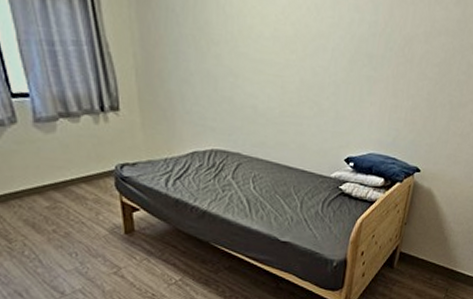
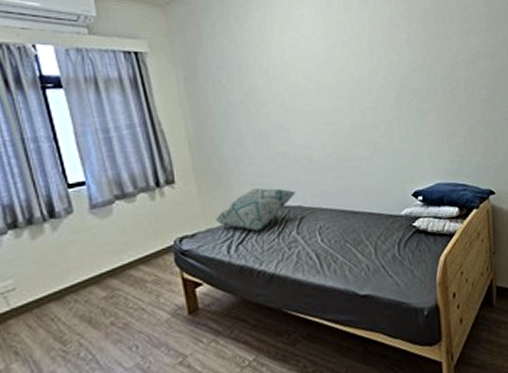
decorative pillow: none [157,128,237,170] -> present [216,187,297,231]

